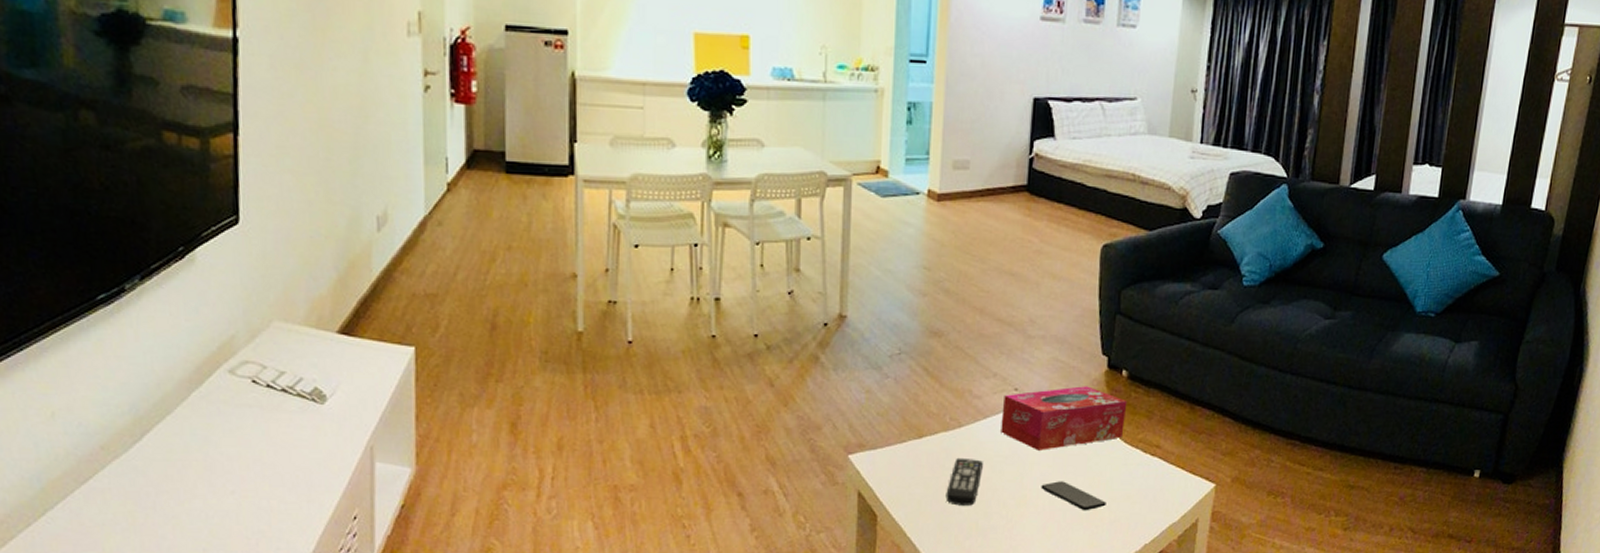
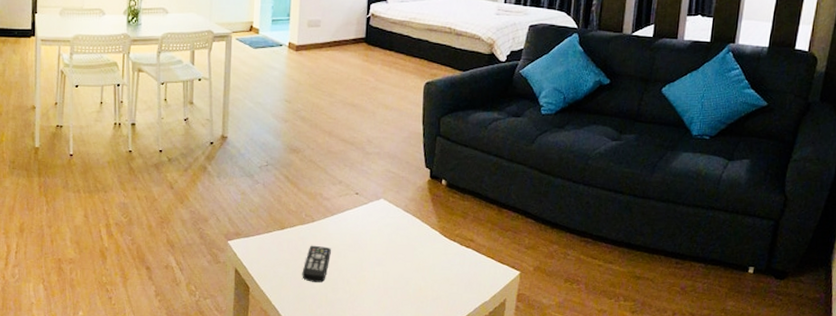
tissue box: present [1001,386,1127,451] -> none [345,192,446,241]
smartphone: present [1041,481,1106,511] -> none [377,265,430,290]

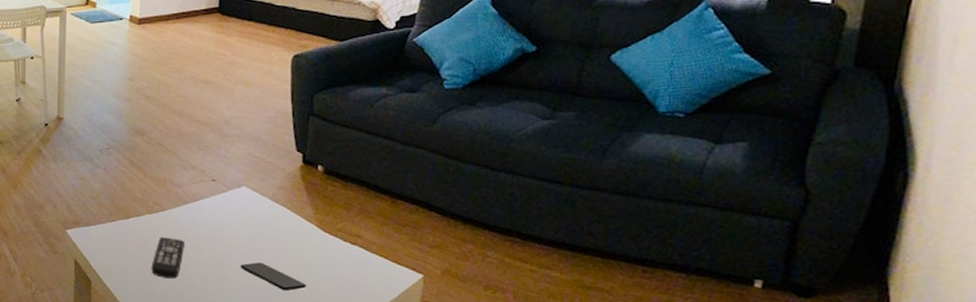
smartphone: none [377,265,430,290] -> present [240,262,306,291]

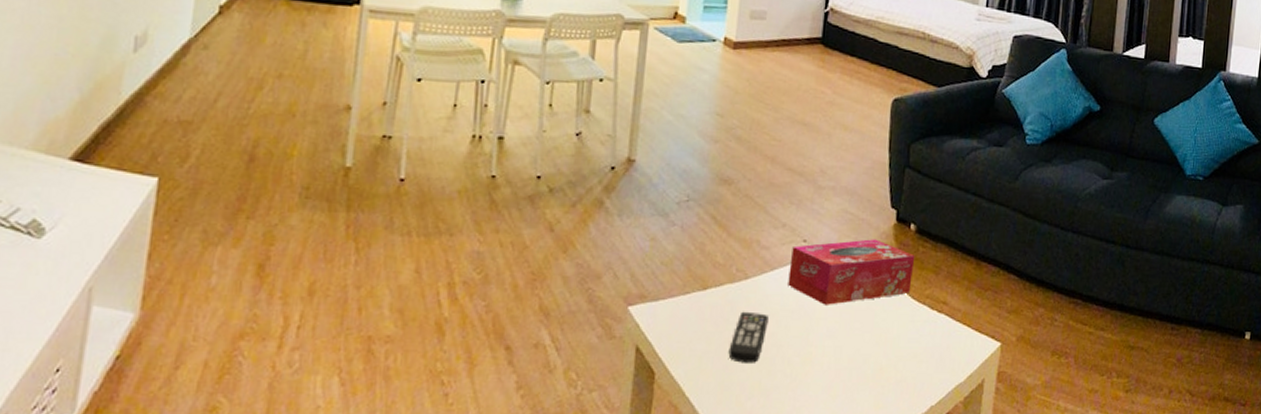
tissue box: none [200,179,324,235] -> present [788,239,915,305]
smartphone: present [240,262,306,291] -> none [827,338,893,370]

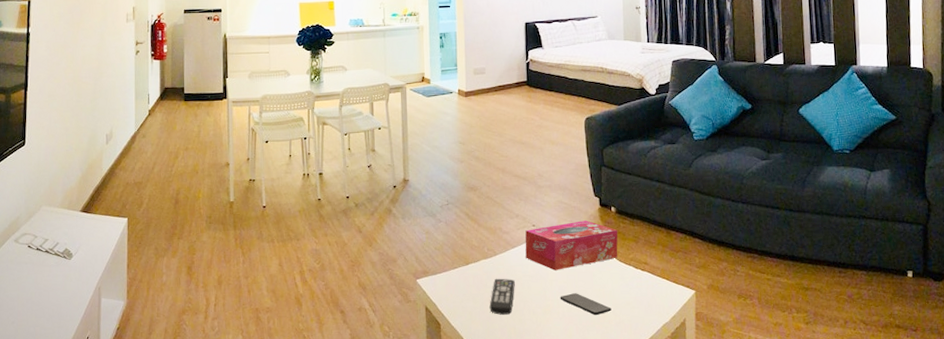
smartphone: none [827,338,893,370] -> present [560,293,611,316]

